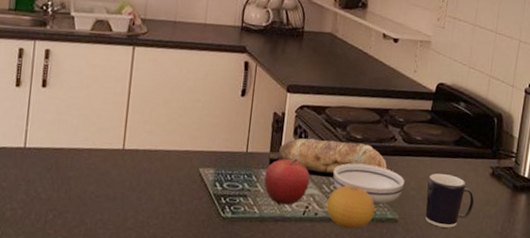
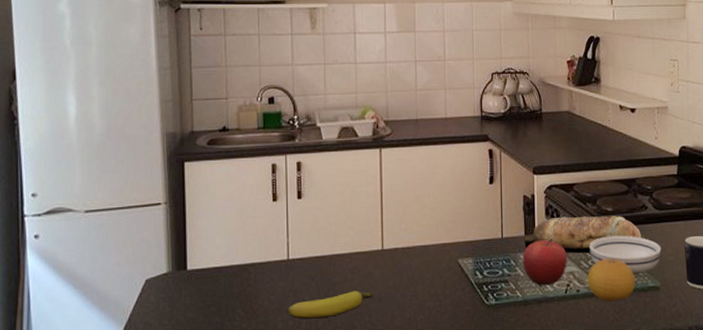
banana: none [17,187,108,211] -> present [287,290,372,319]

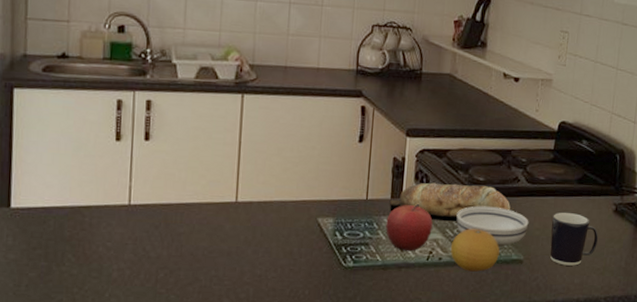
banana: present [287,290,372,319] -> none [124,243,222,269]

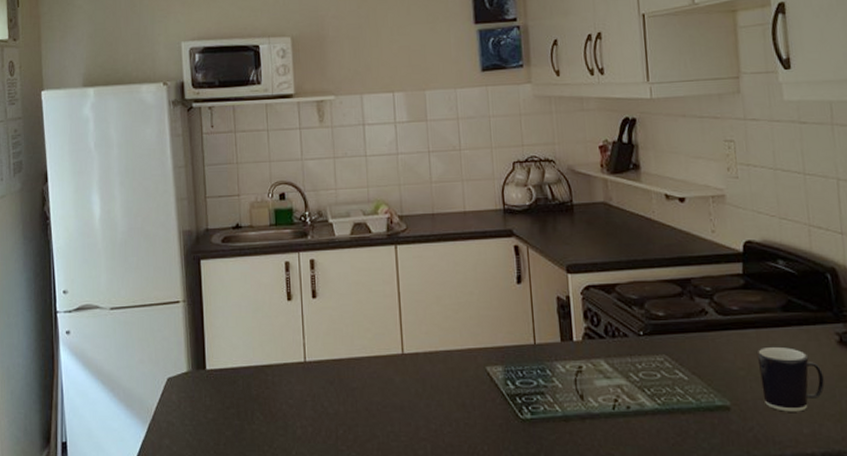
fruit: present [386,203,433,251] -> none [559,345,613,400]
bread loaf: present [389,182,516,222] -> none [561,320,710,364]
fruit: present [450,229,500,272] -> none [638,371,699,422]
bowl: present [456,206,529,248] -> none [638,344,729,393]

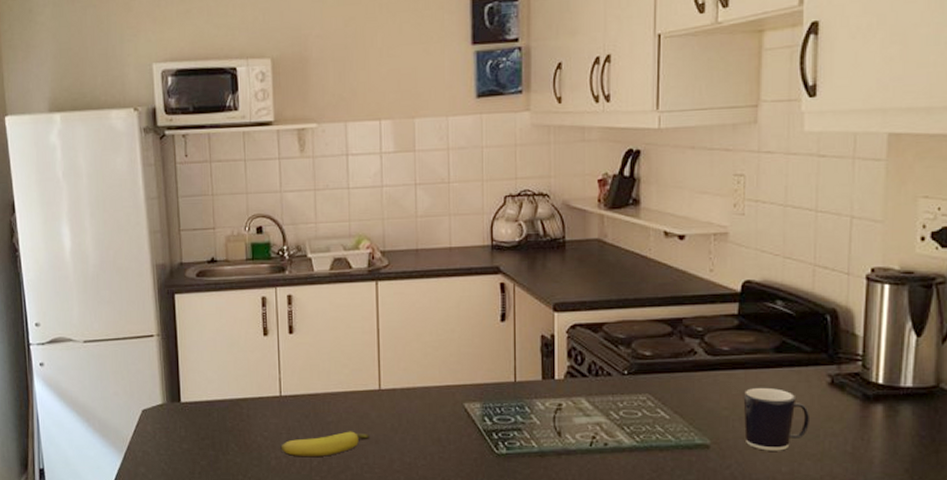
banana: none [306,397,394,426] -> present [280,431,369,458]

